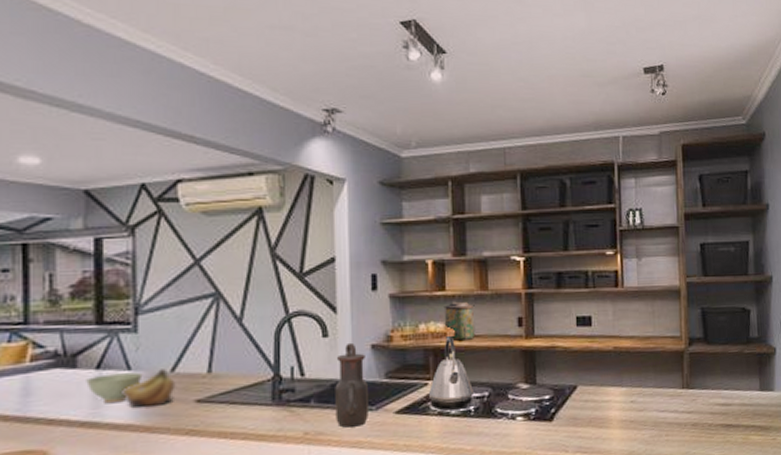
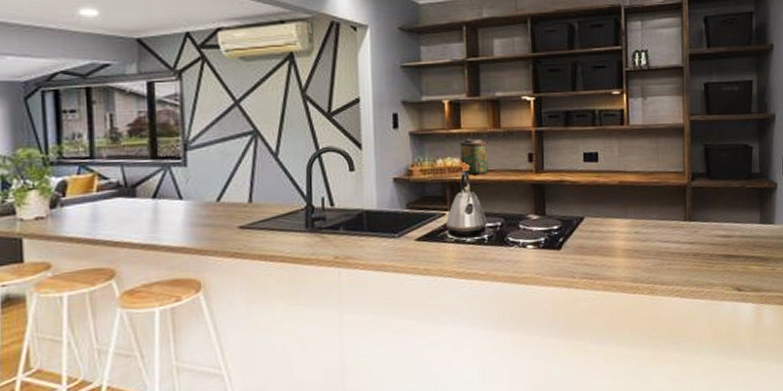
bowl: present [86,372,143,404] -> none [144,201,193,229]
fruit: present [120,369,176,407] -> none [173,198,221,232]
teapot: present [335,342,369,428] -> none [361,176,392,253]

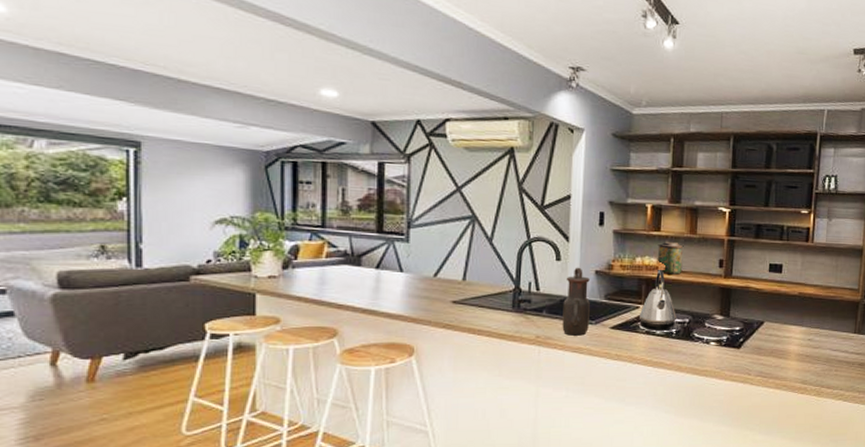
teapot: none [361,176,392,253] -> present [562,267,590,336]

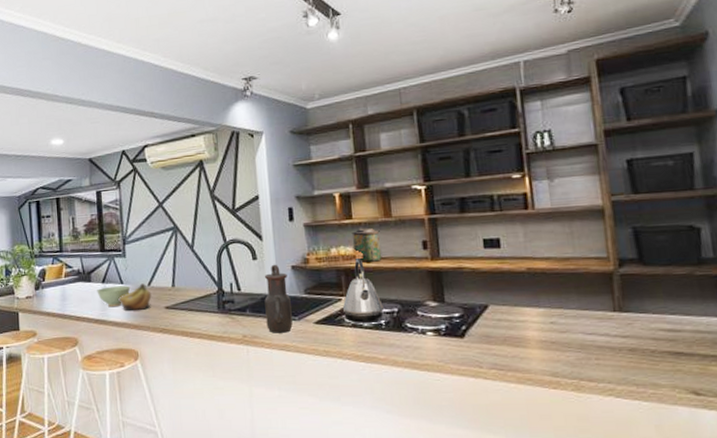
bowl: none [368,273,412,297] -> present [97,285,131,308]
fruit: none [394,273,437,302] -> present [117,283,152,310]

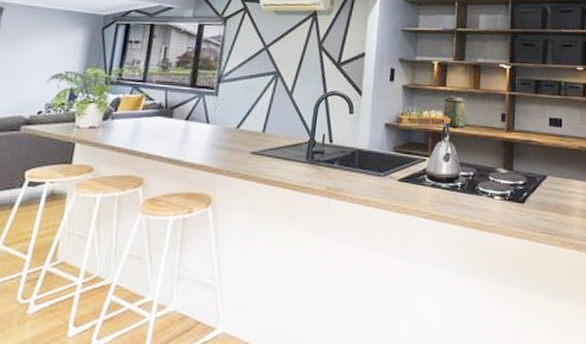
bowl: present [97,285,131,308] -> none [177,125,217,148]
fruit: present [117,283,152,310] -> none [199,125,239,153]
teapot: present [264,264,293,333] -> none [352,120,380,188]

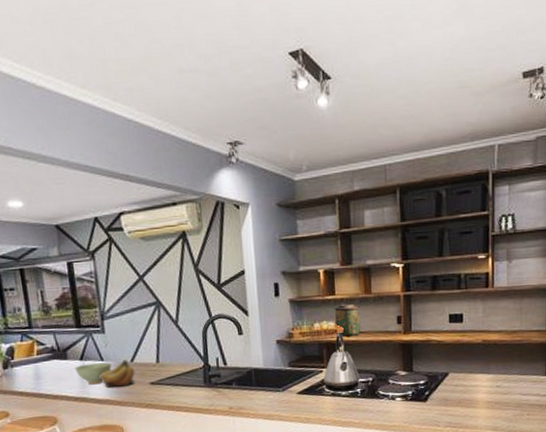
bowl: none [177,125,217,148] -> present [74,362,112,385]
fruit: none [199,125,239,153] -> present [98,360,135,387]

